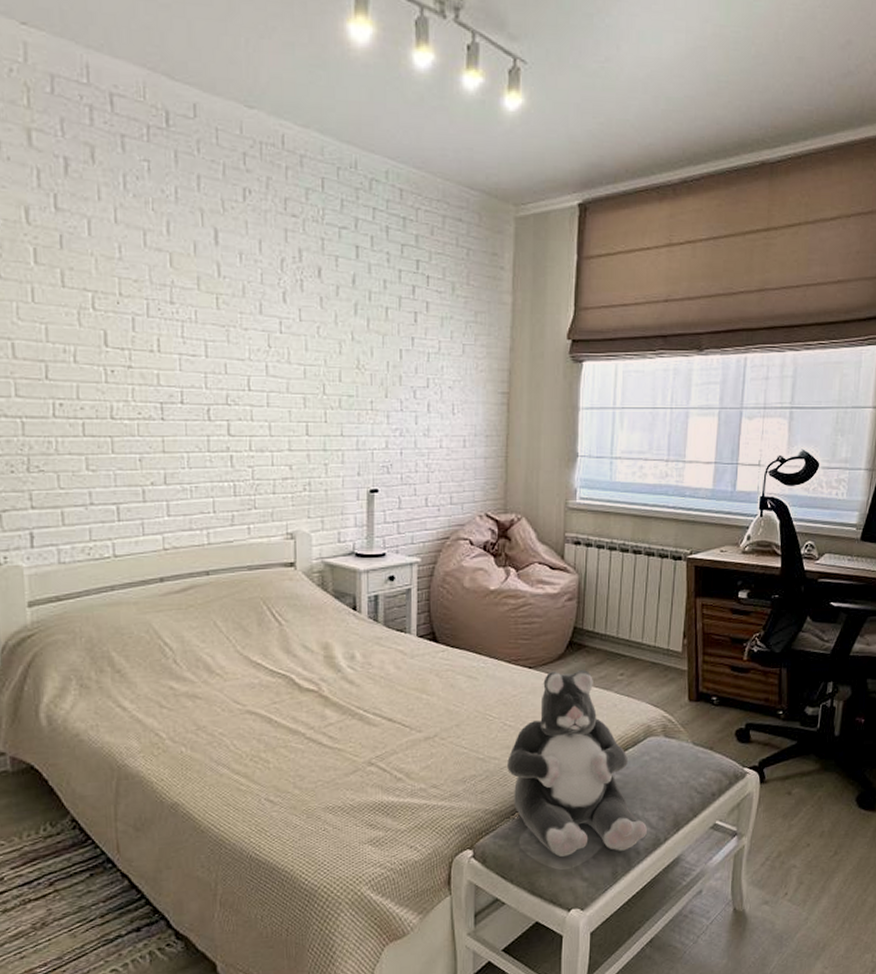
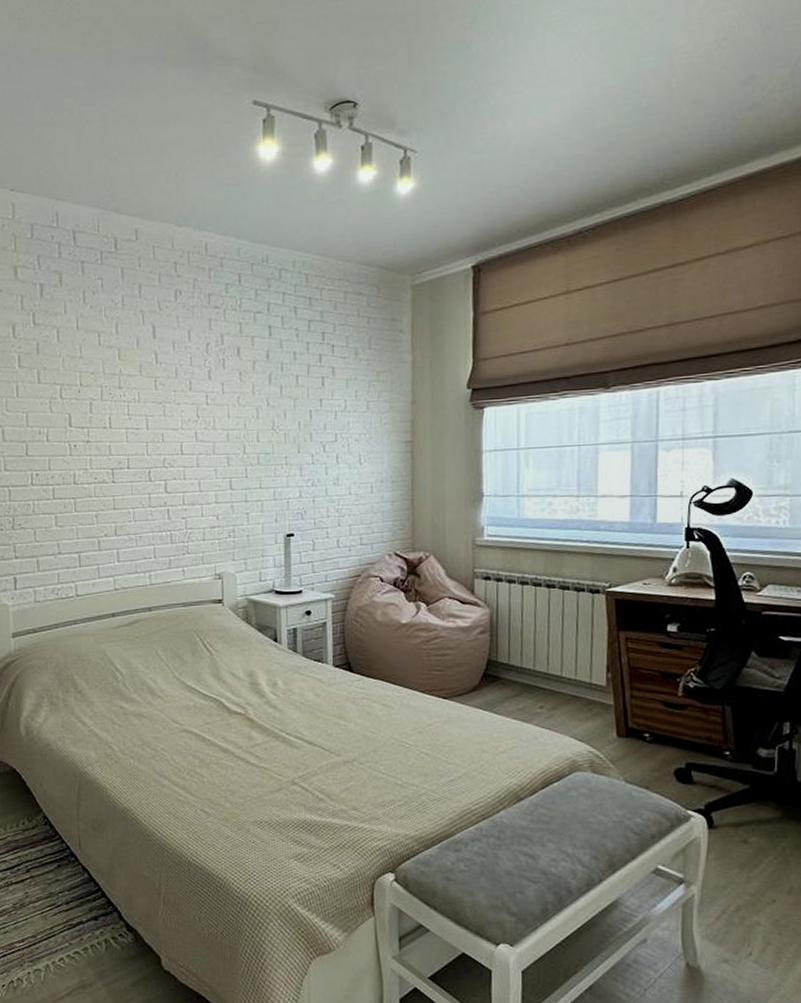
plush toy: present [507,669,648,857] -> none [426,701,580,888]

